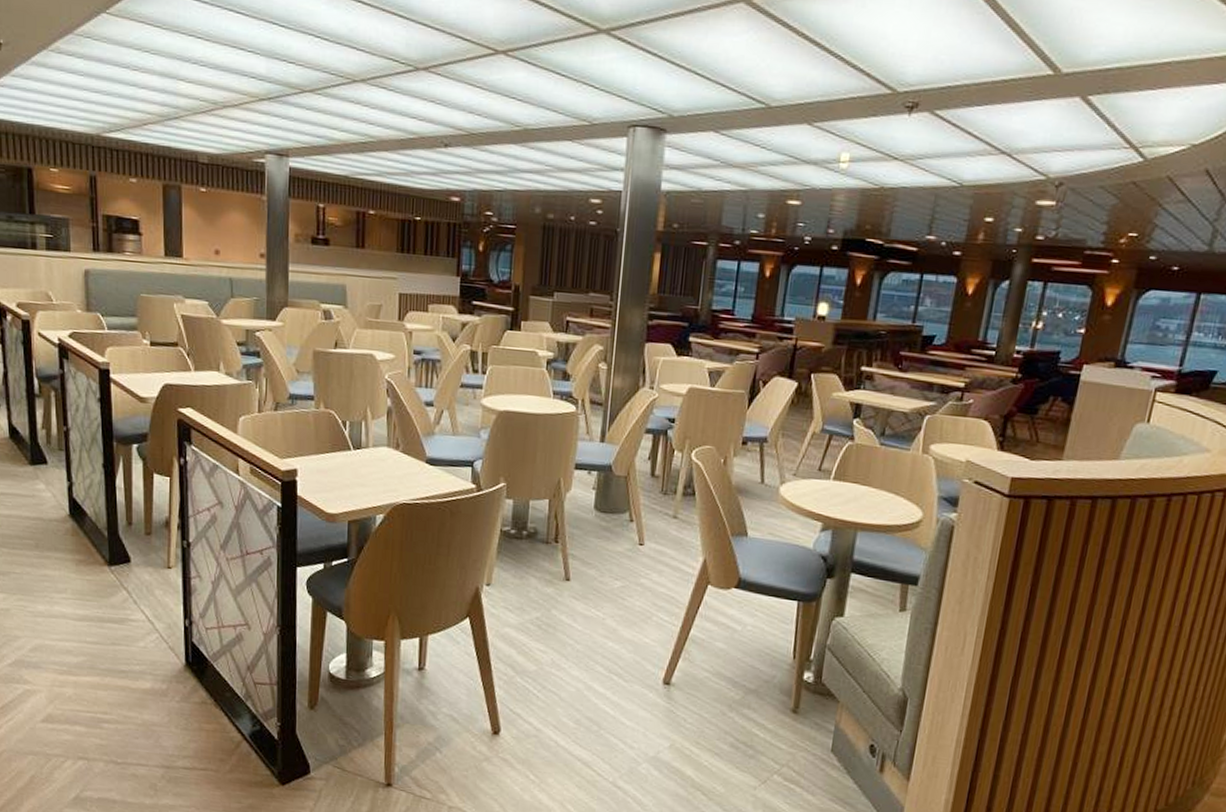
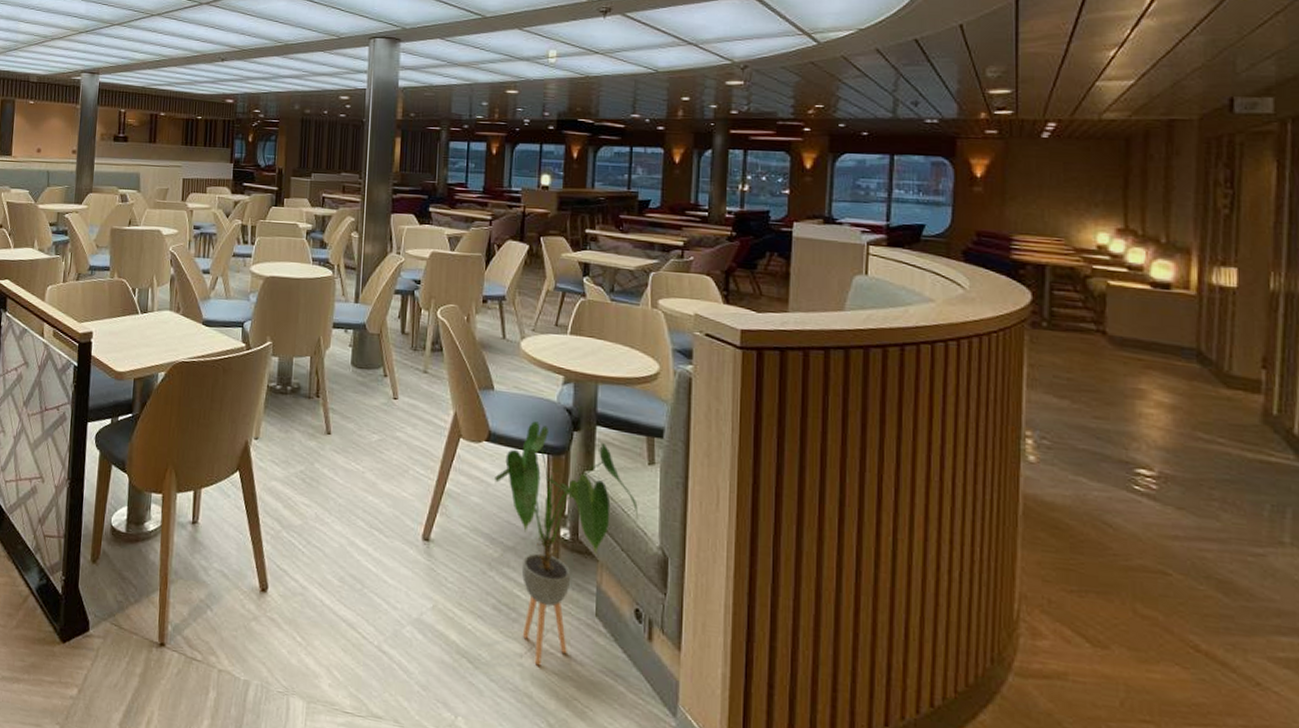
house plant: none [741,568,884,797] -> present [495,421,639,666]

